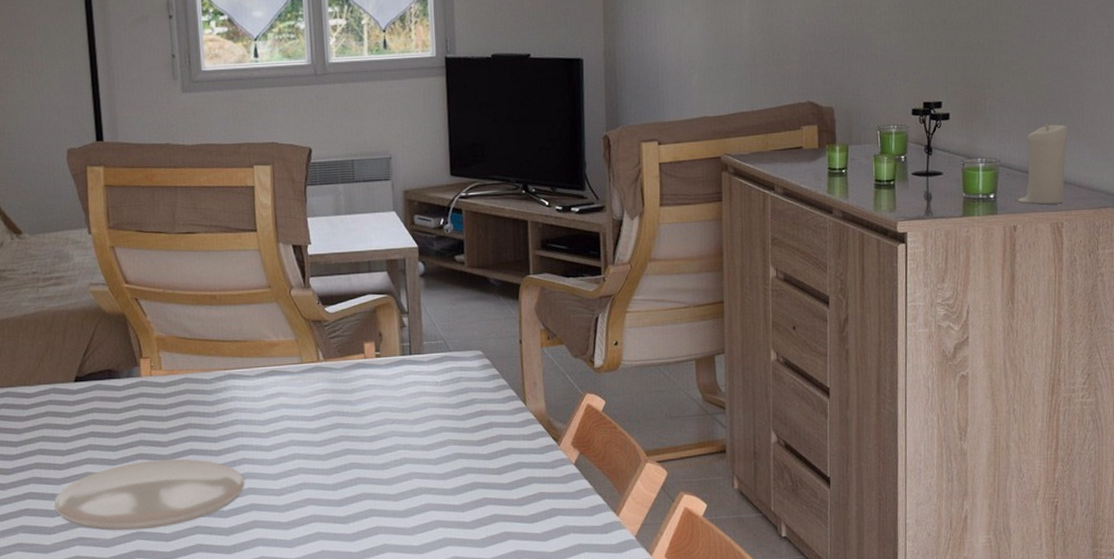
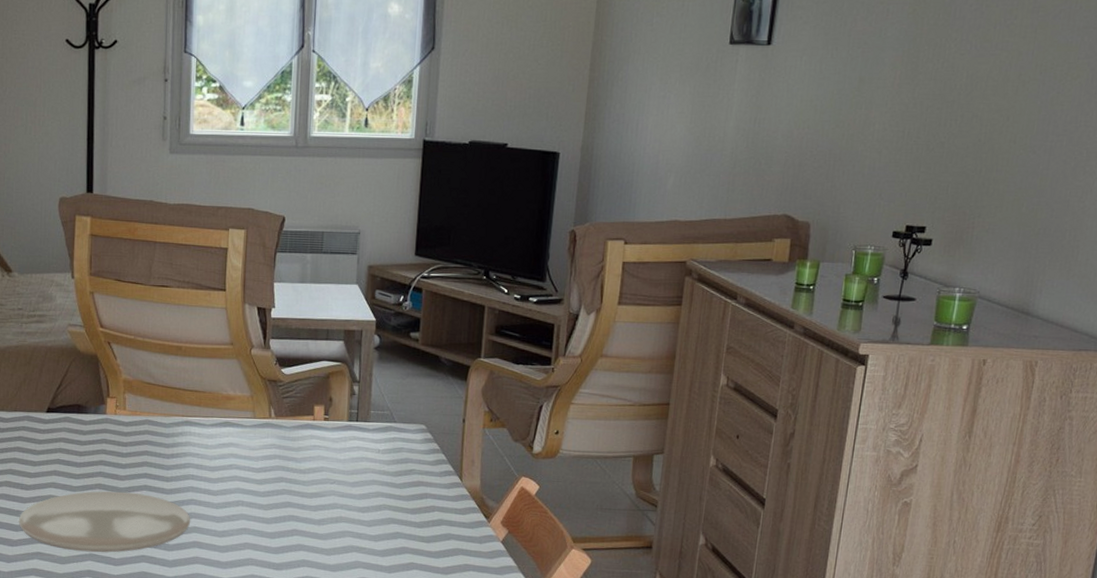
candle: present [1017,122,1068,205] -> none [991,257,1059,342]

